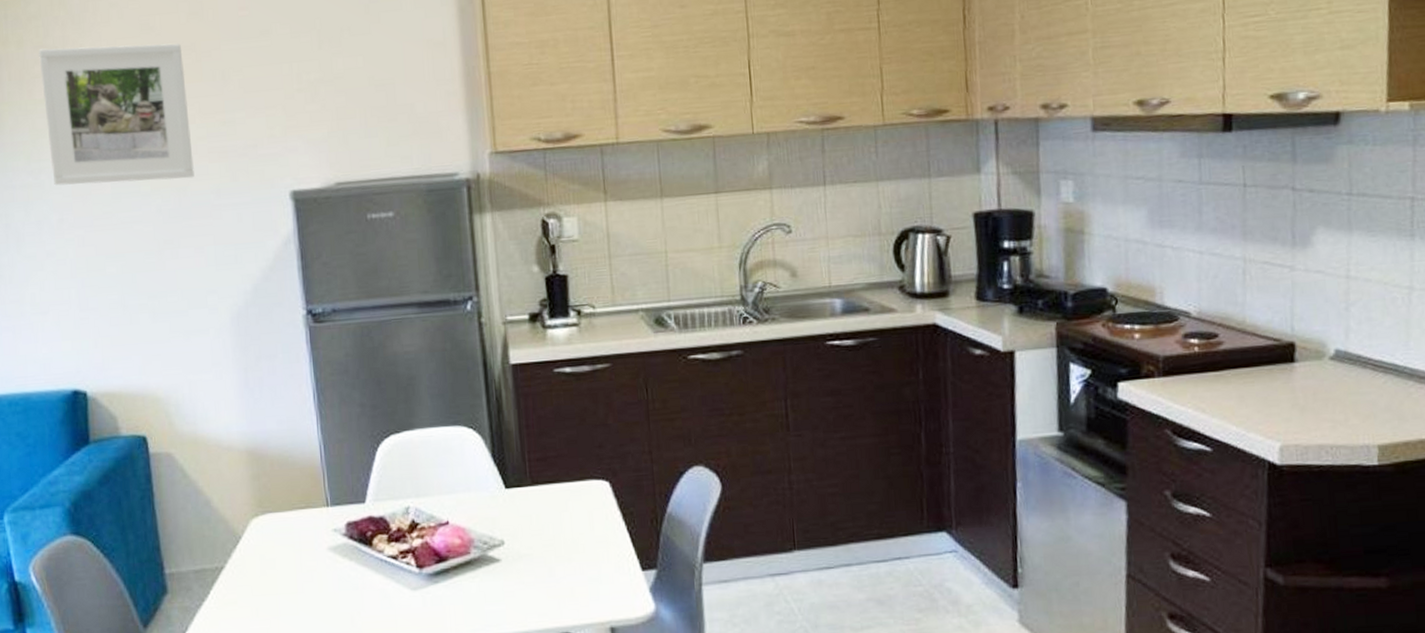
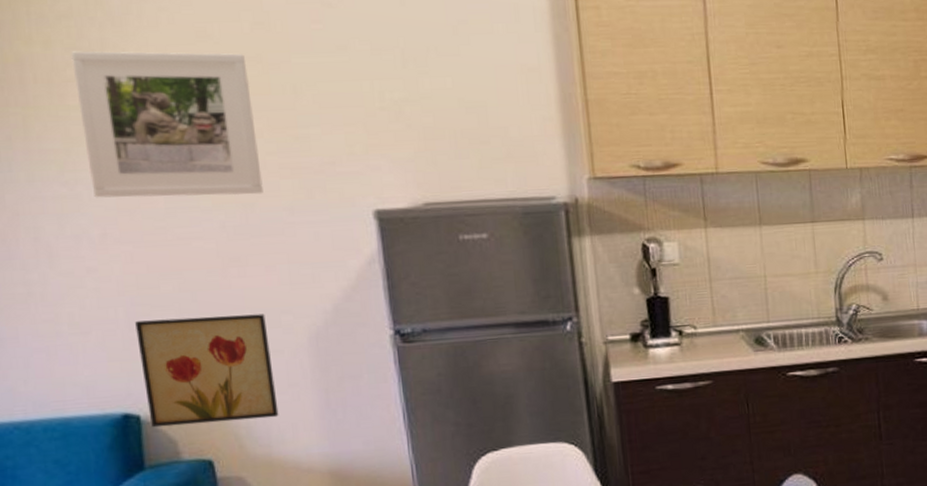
wall art: none [85,294,204,404] -> present [135,314,279,428]

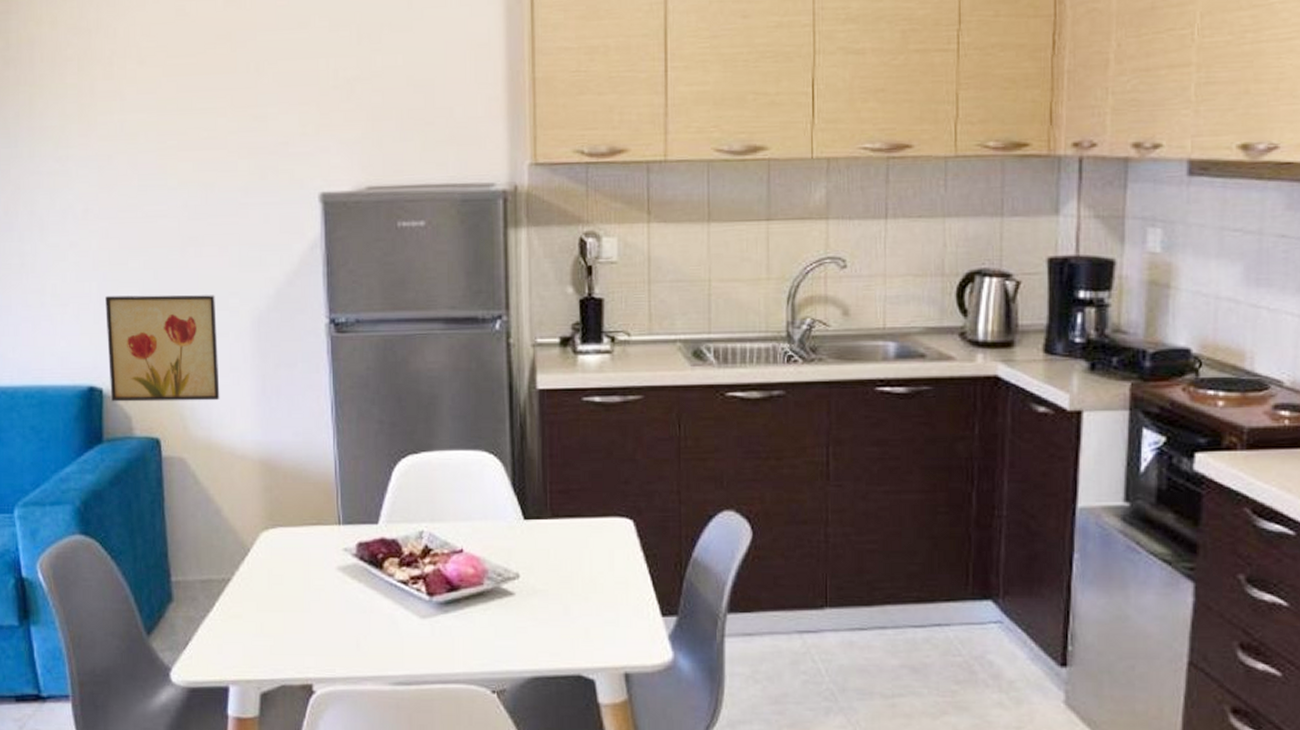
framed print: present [69,51,263,198] -> none [71,30,223,175]

